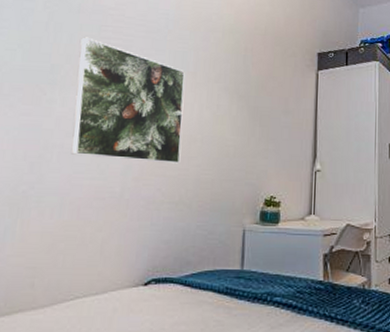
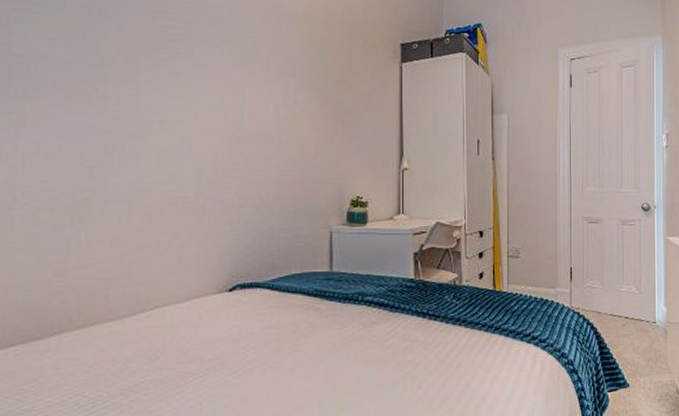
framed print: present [70,37,185,164] -> none [132,24,258,165]

